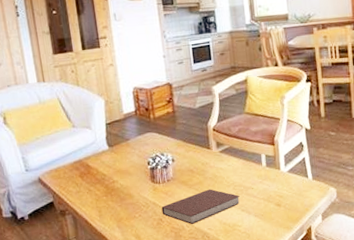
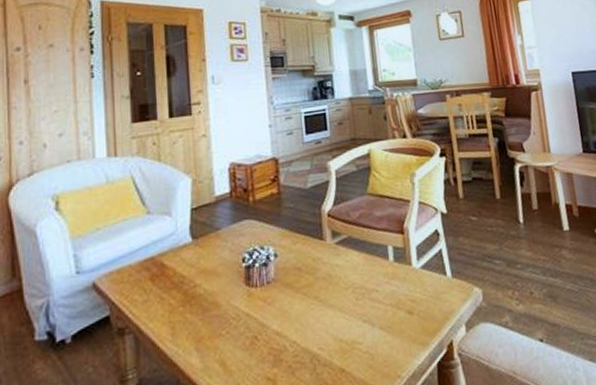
notebook: present [161,189,240,225] -> none [257,293,361,344]

